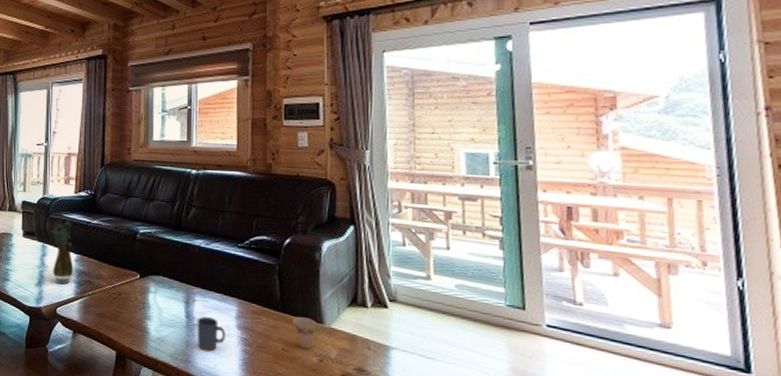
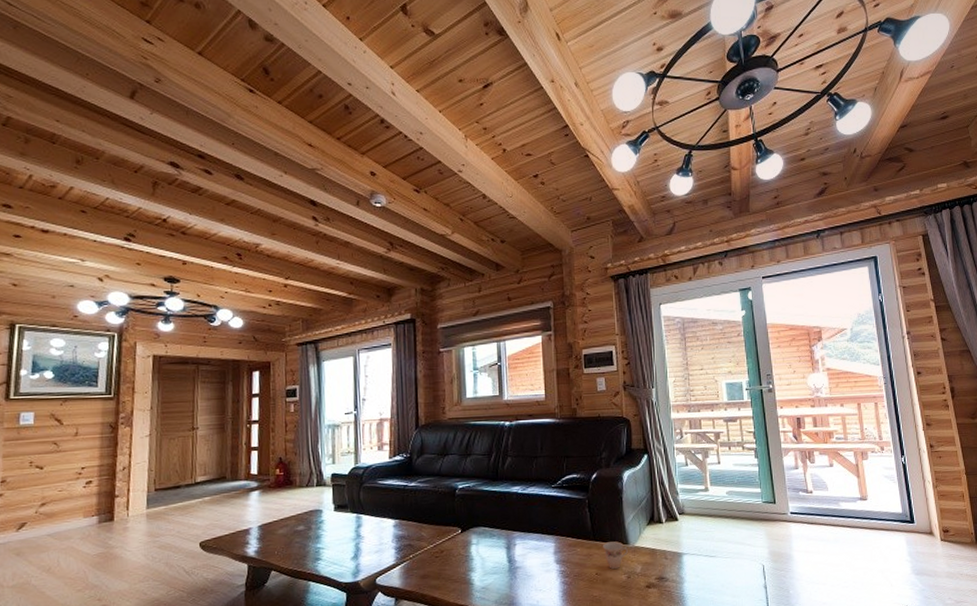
vase: present [51,217,74,285] -> none [365,486,393,553]
mug: present [197,316,225,352] -> none [518,557,546,591]

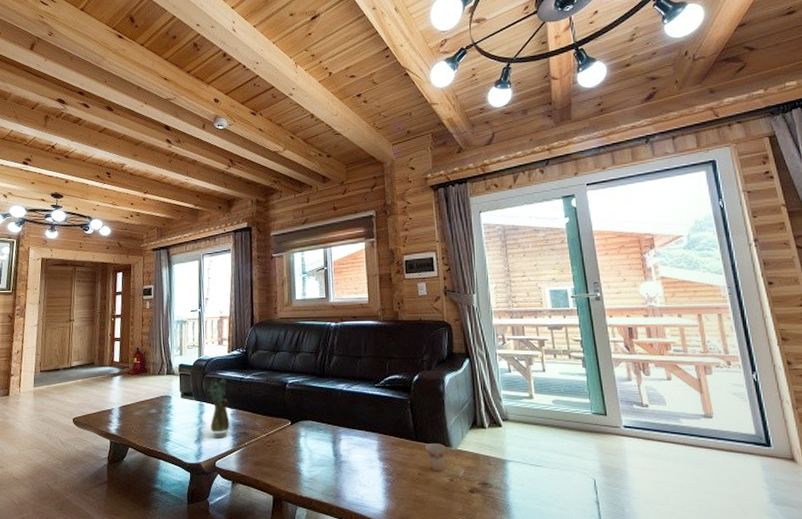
vase: none [365,486,393,553] -> present [207,376,230,438]

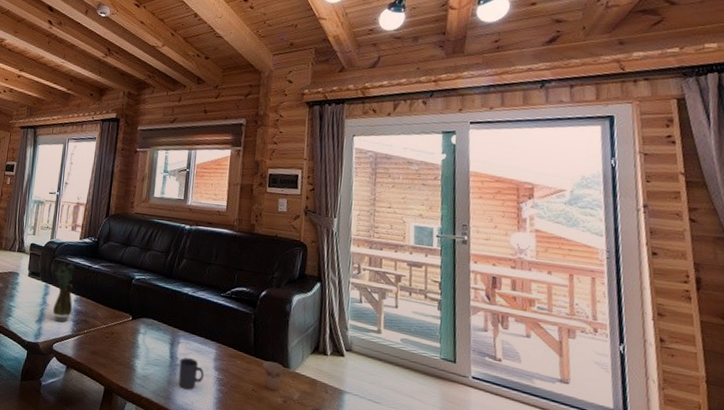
mug: none [344,452,369,485] -> present [178,357,204,390]

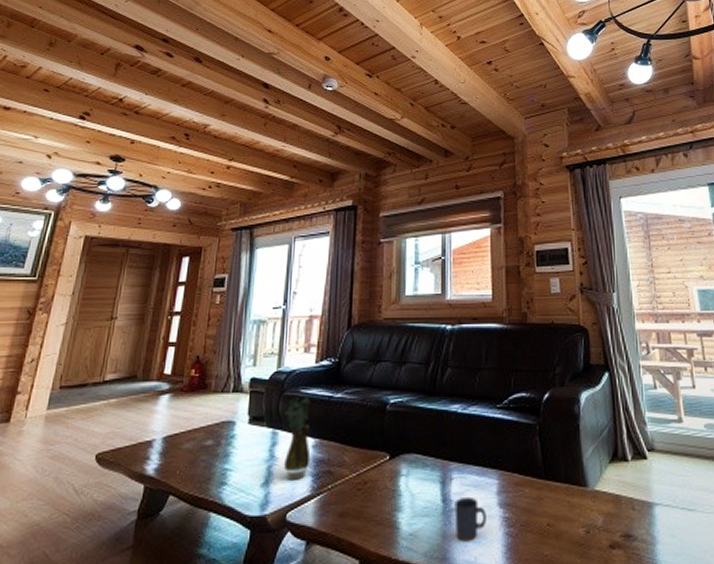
teacup: present [262,361,288,391] -> none [555,482,586,520]

